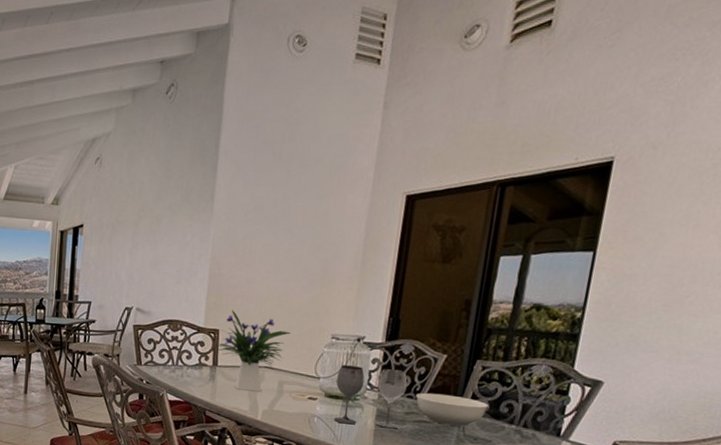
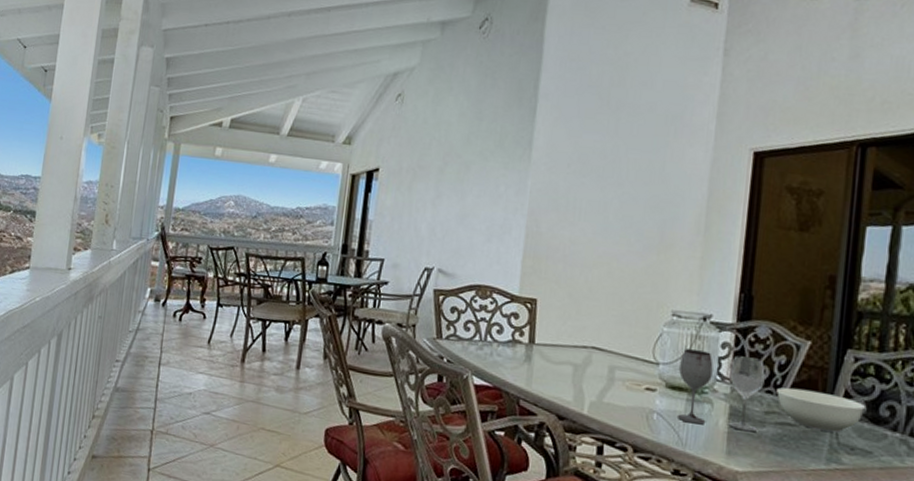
flower arrangement: present [214,310,291,392] -> none [531,276,623,378]

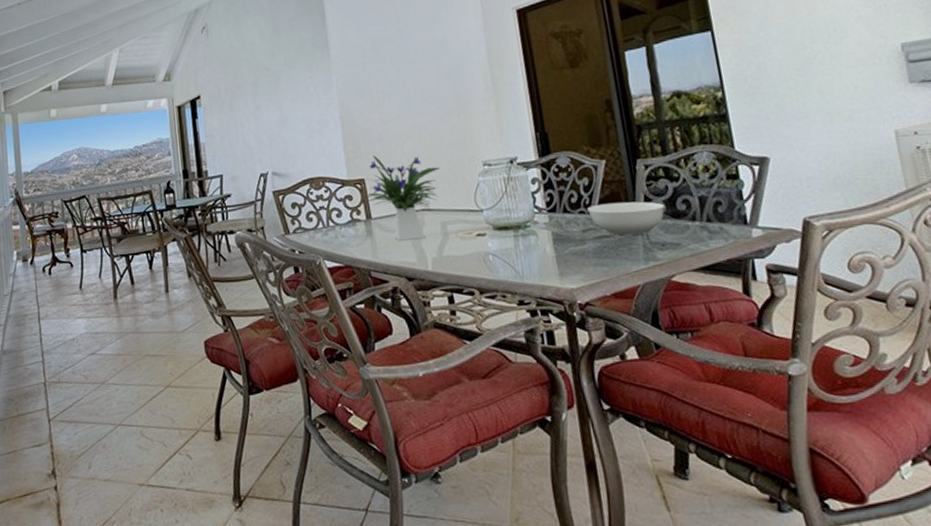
flower arrangement: none [531,276,623,378] -> present [362,155,440,241]
wineglass: present [676,349,766,433] -> none [500,185,581,257]

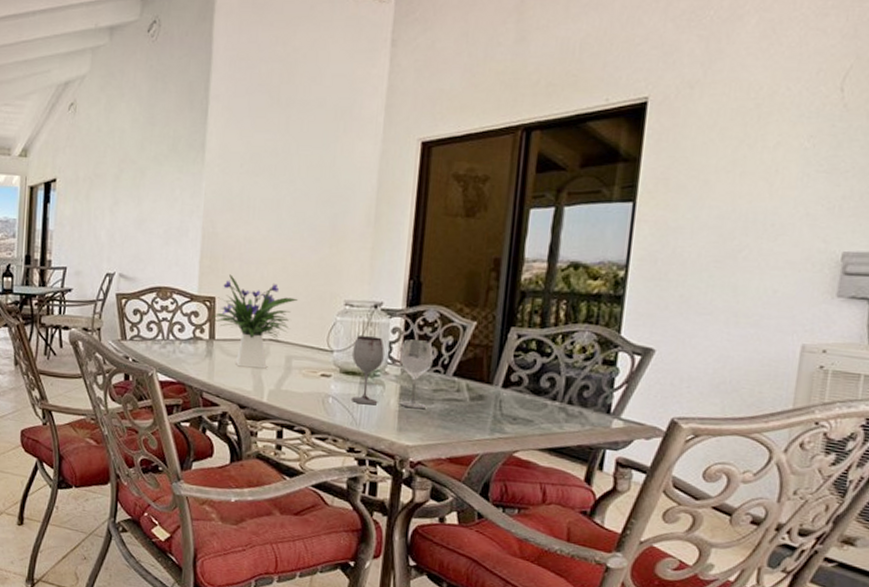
wineglass: none [500,185,581,257] -> present [350,336,434,410]
bowl: present [587,201,665,236] -> none [444,366,527,405]

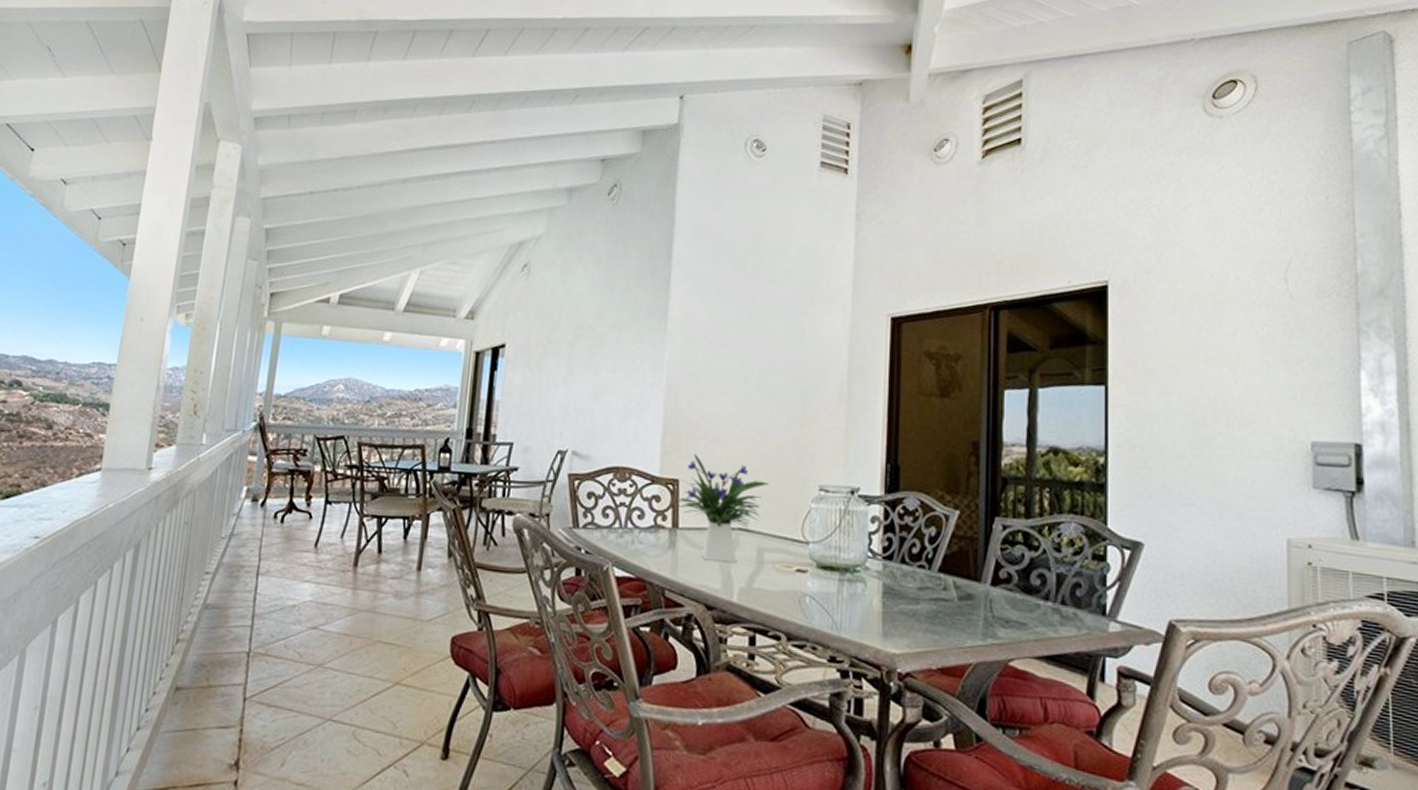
wineglass: present [350,336,434,410] -> none [829,525,916,611]

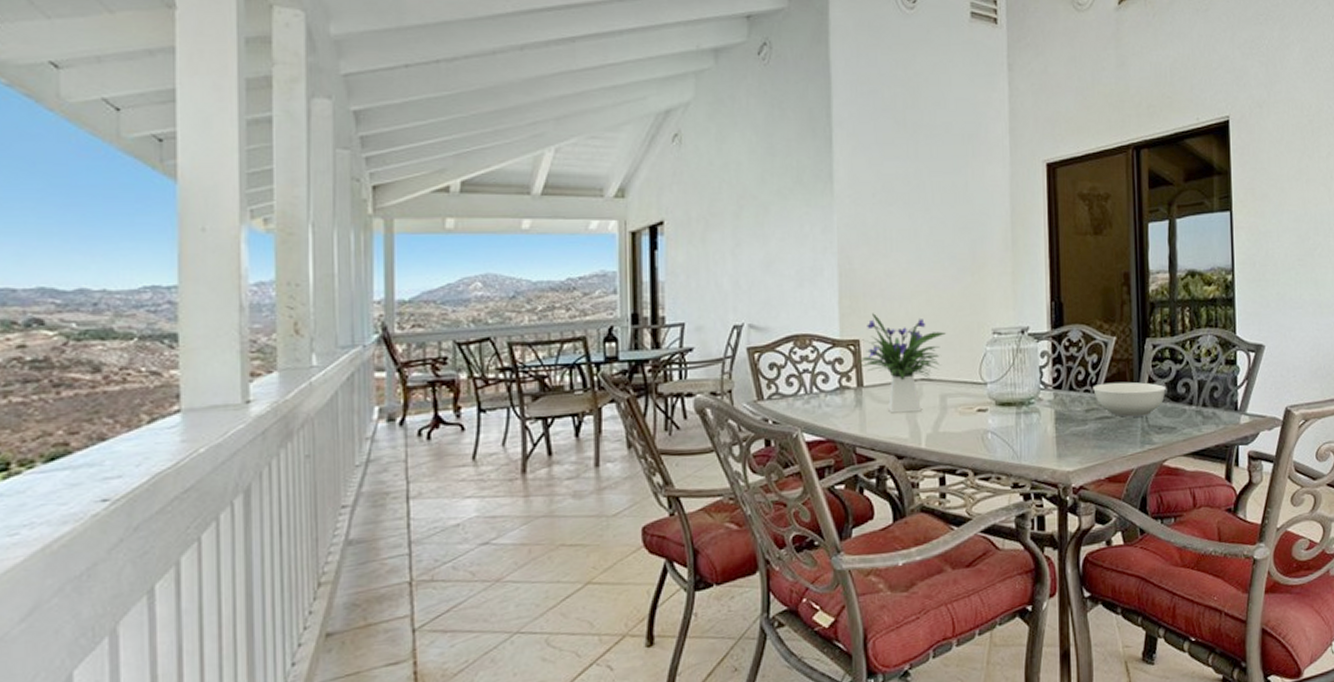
bowl: none [929,560,1016,605] -> present [1093,382,1166,418]

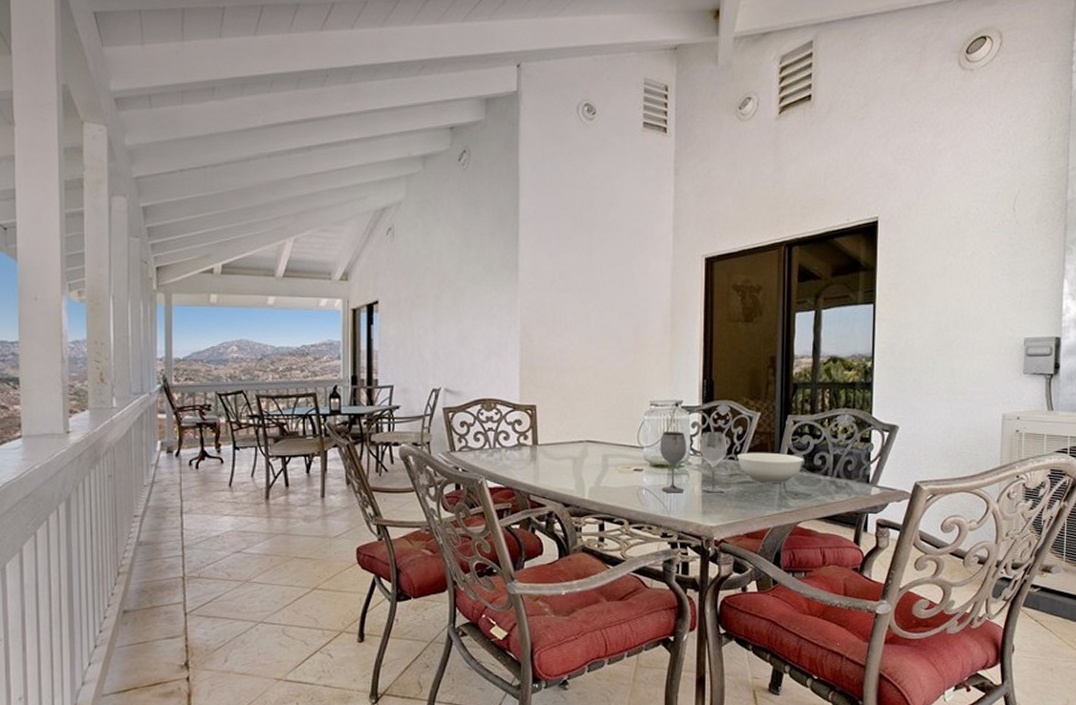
flower arrangement: present [855,313,946,413] -> none [532,383,609,468]
wineglass: none [1006,361,1082,436] -> present [660,432,727,493]

